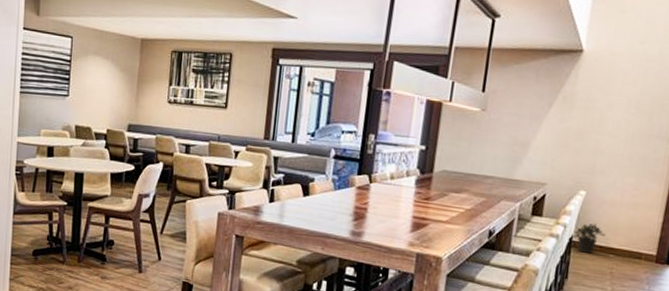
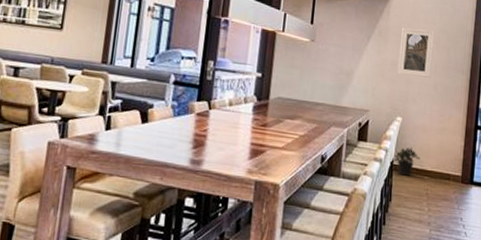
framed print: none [583,91,634,147] -> present [397,28,435,78]

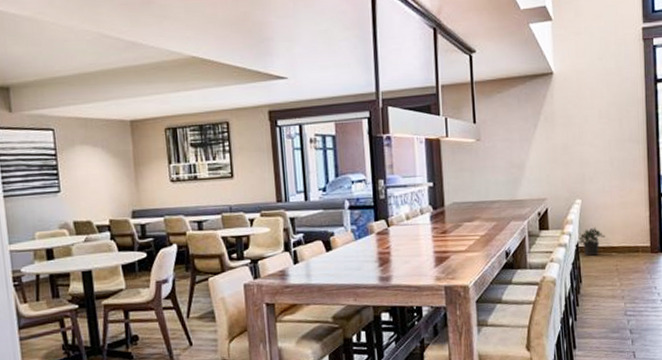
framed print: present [397,28,435,78] -> none [568,105,605,158]

